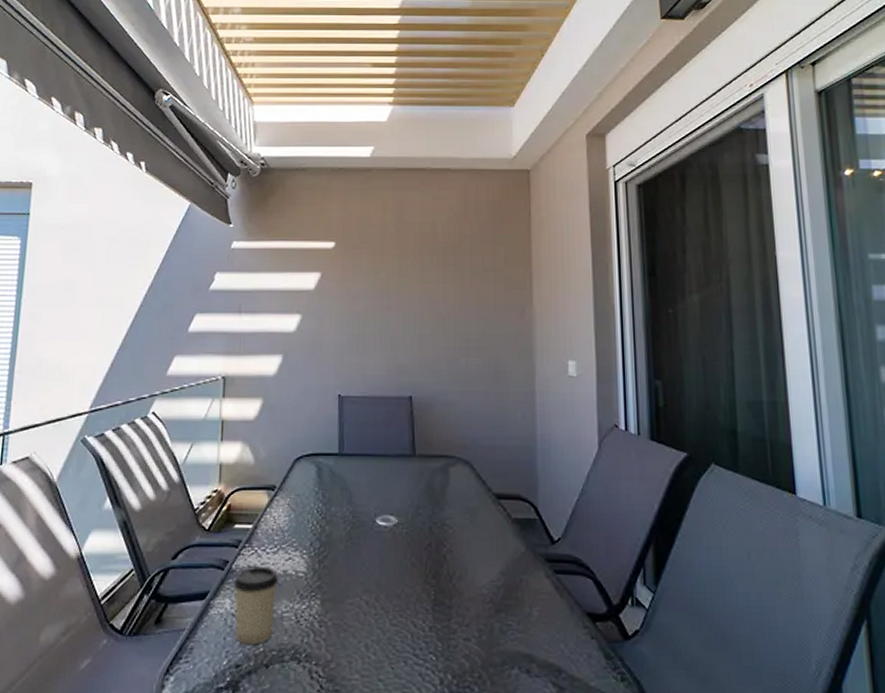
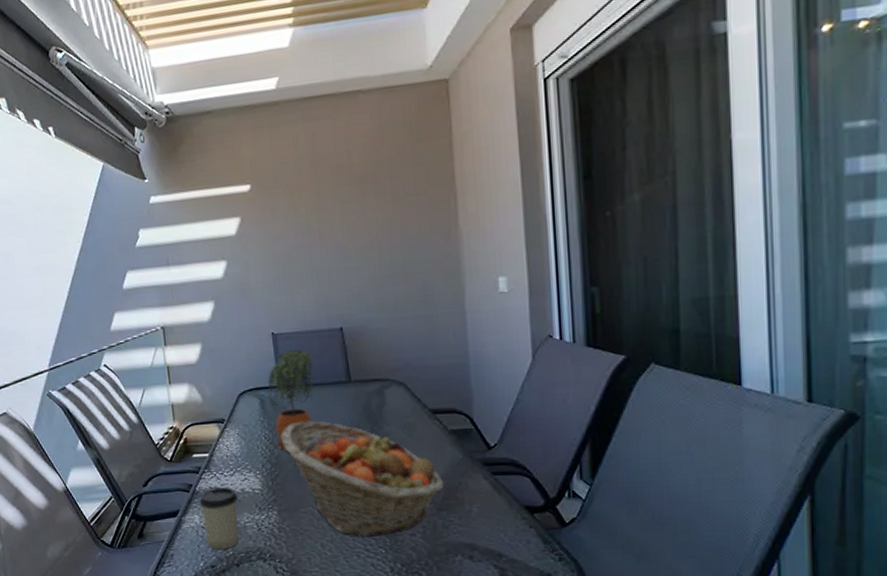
potted plant: none [326,415,378,529] -> present [268,350,316,452]
fruit basket: none [334,496,504,641] -> present [280,421,445,538]

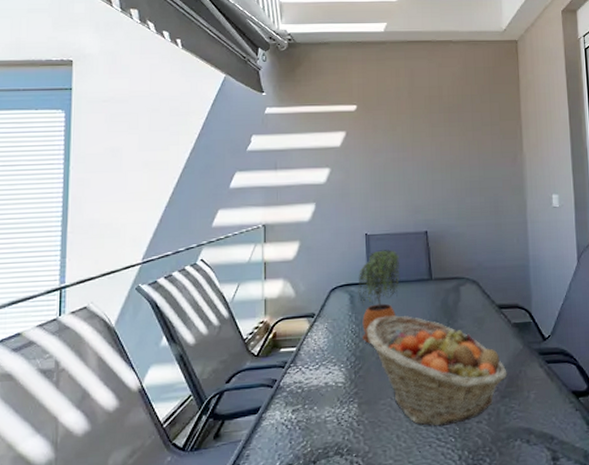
cup: present [199,487,239,550] -> none [282,381,320,447]

